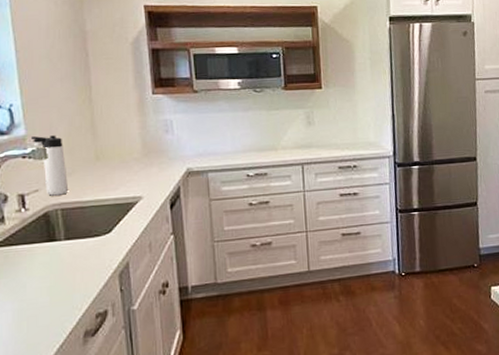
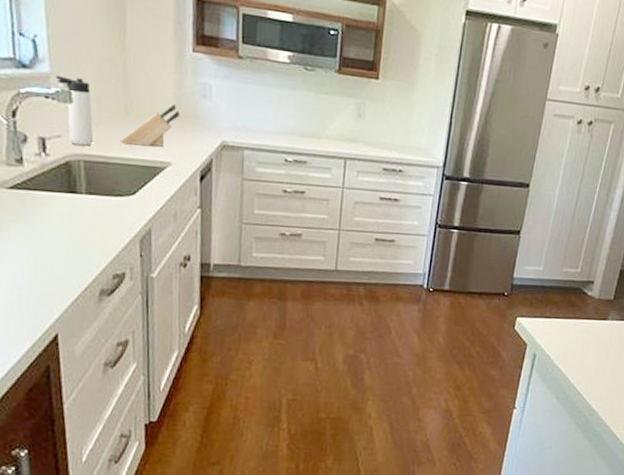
knife block: none [93,143,146,187] -> present [119,104,180,147]

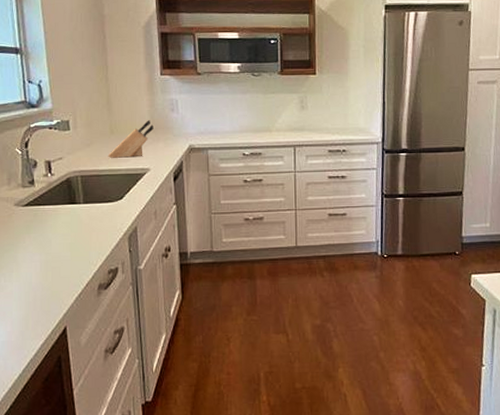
thermos bottle: present [55,76,94,146] -> none [56,110,88,164]

